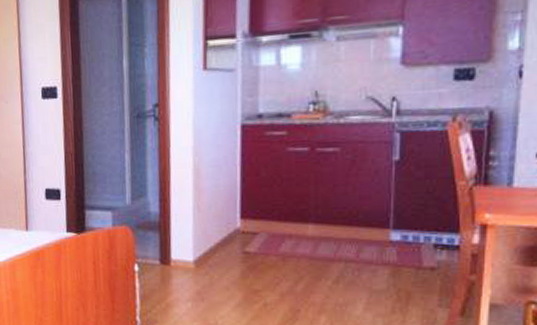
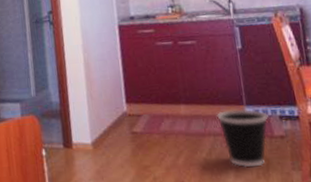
wastebasket: none [353,233,419,301] -> present [217,108,268,168]

